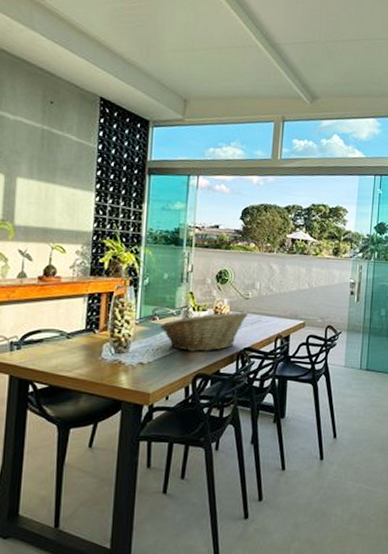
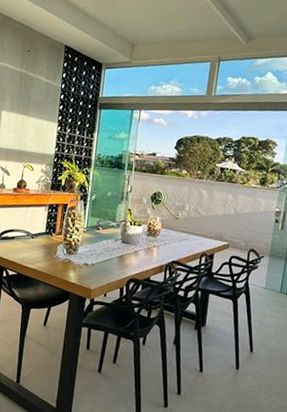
fruit basket: present [160,311,249,351] -> none [102,225,178,261]

